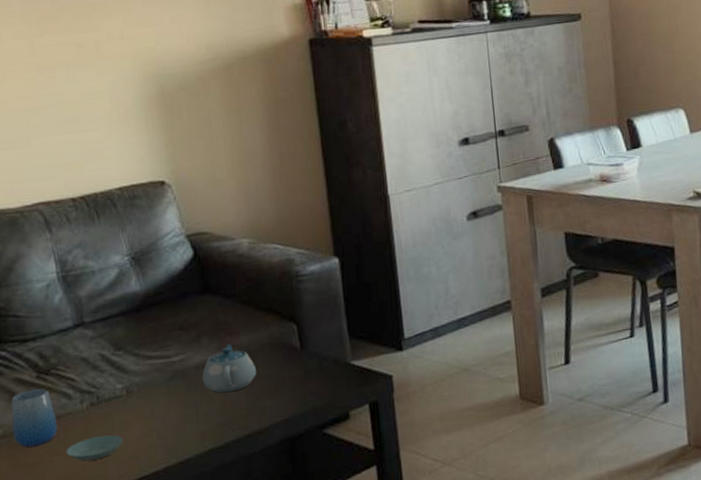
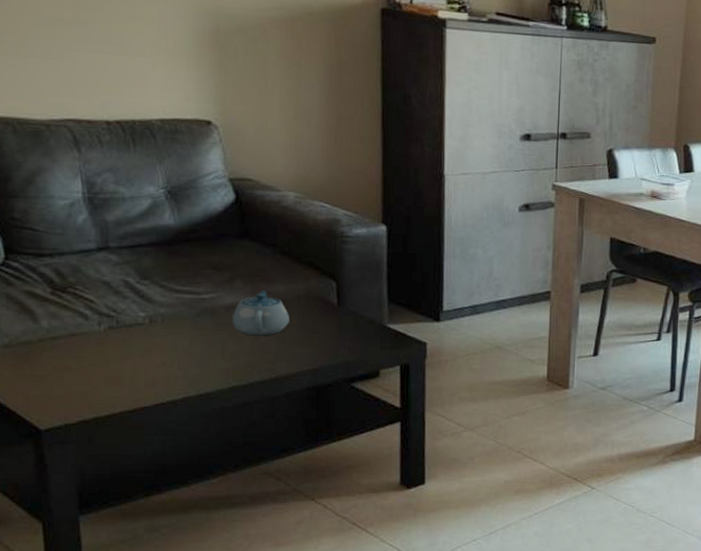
cup: present [11,388,58,448] -> none [19,304,70,360]
saucer: present [66,435,123,461] -> none [77,359,141,382]

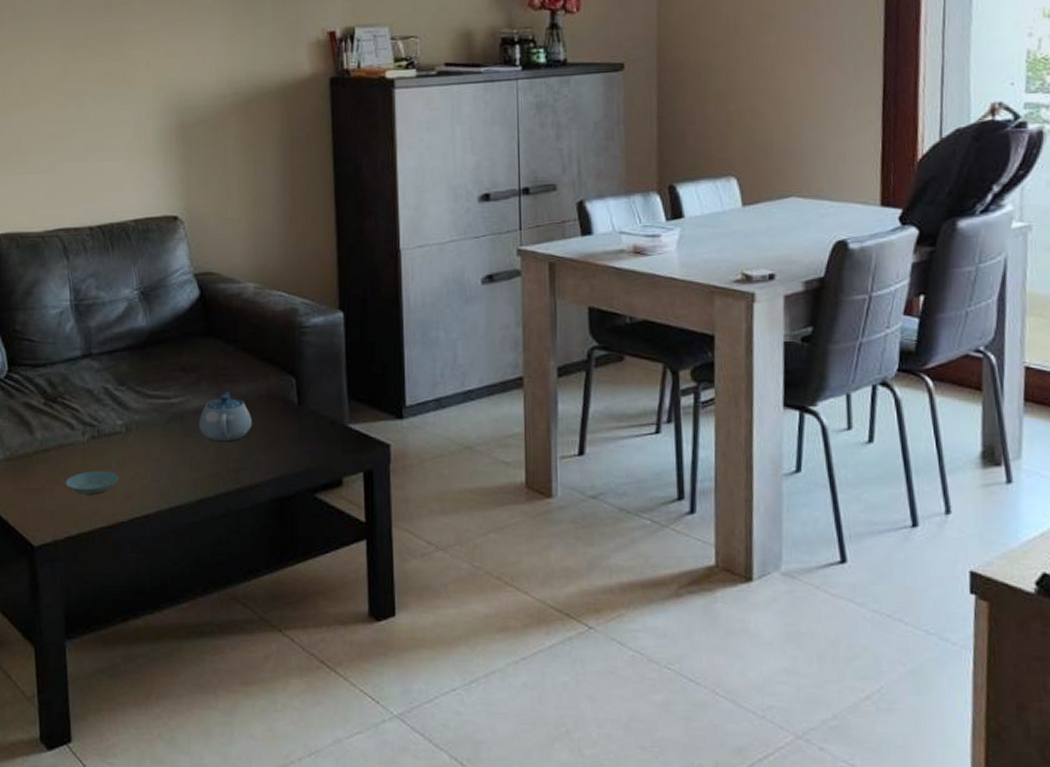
saucer: none [77,359,141,382] -> present [65,471,119,495]

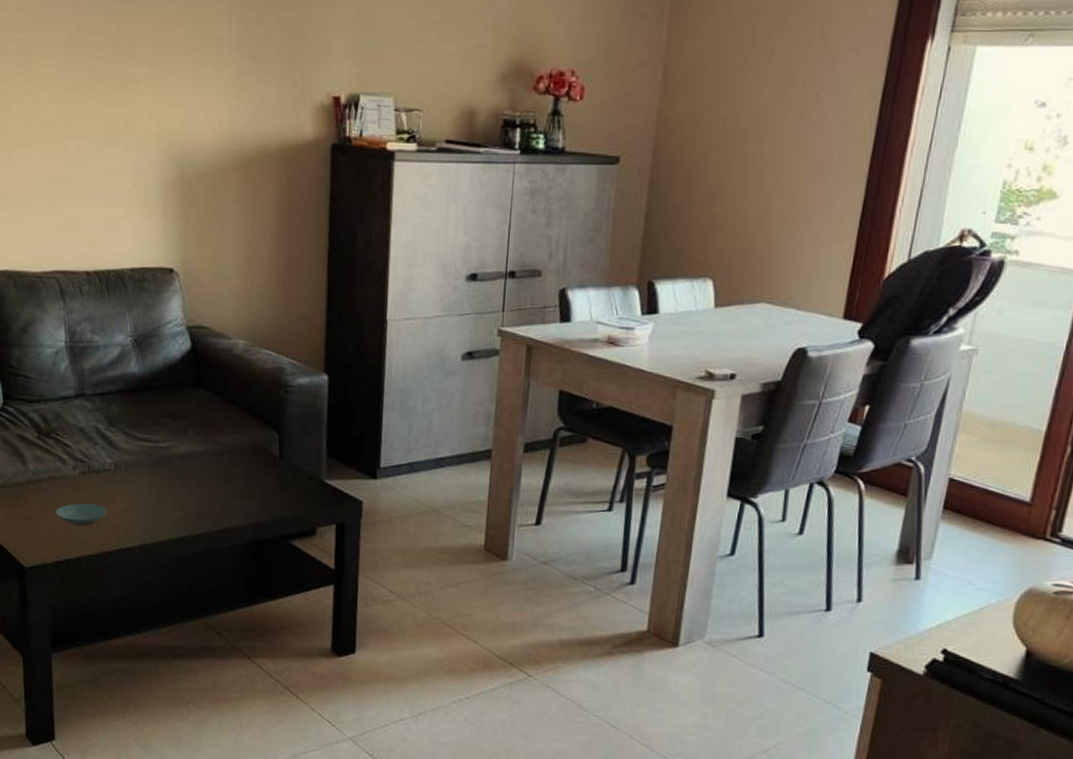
teapot: present [198,392,253,442] -> none [184,440,236,487]

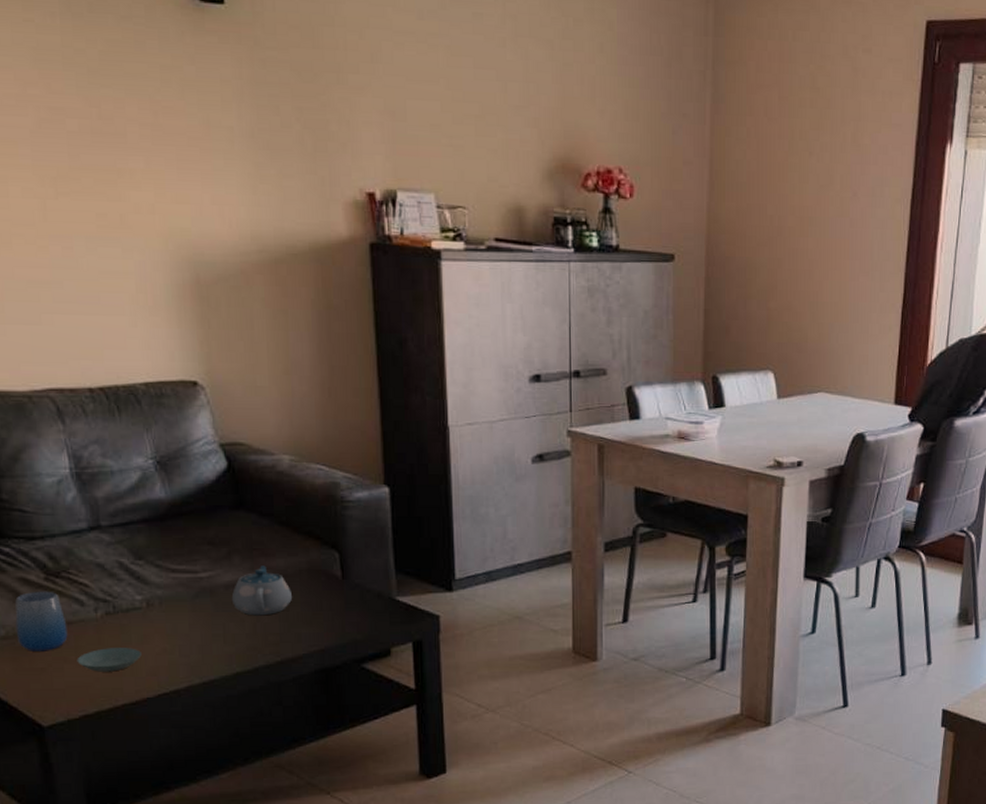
cup: none [11,448,51,502] -> present [15,591,68,652]
teapot: none [184,440,236,487] -> present [231,566,293,616]

